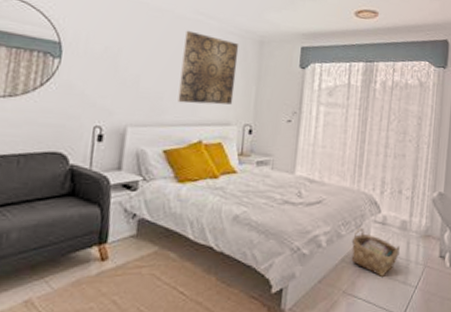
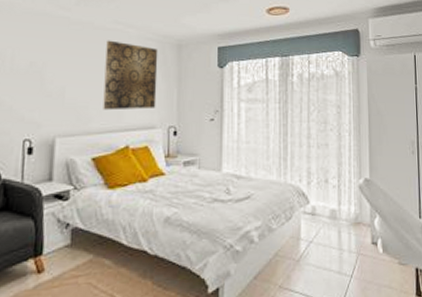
woven basket: present [351,227,400,277] -> none [283,219,331,268]

